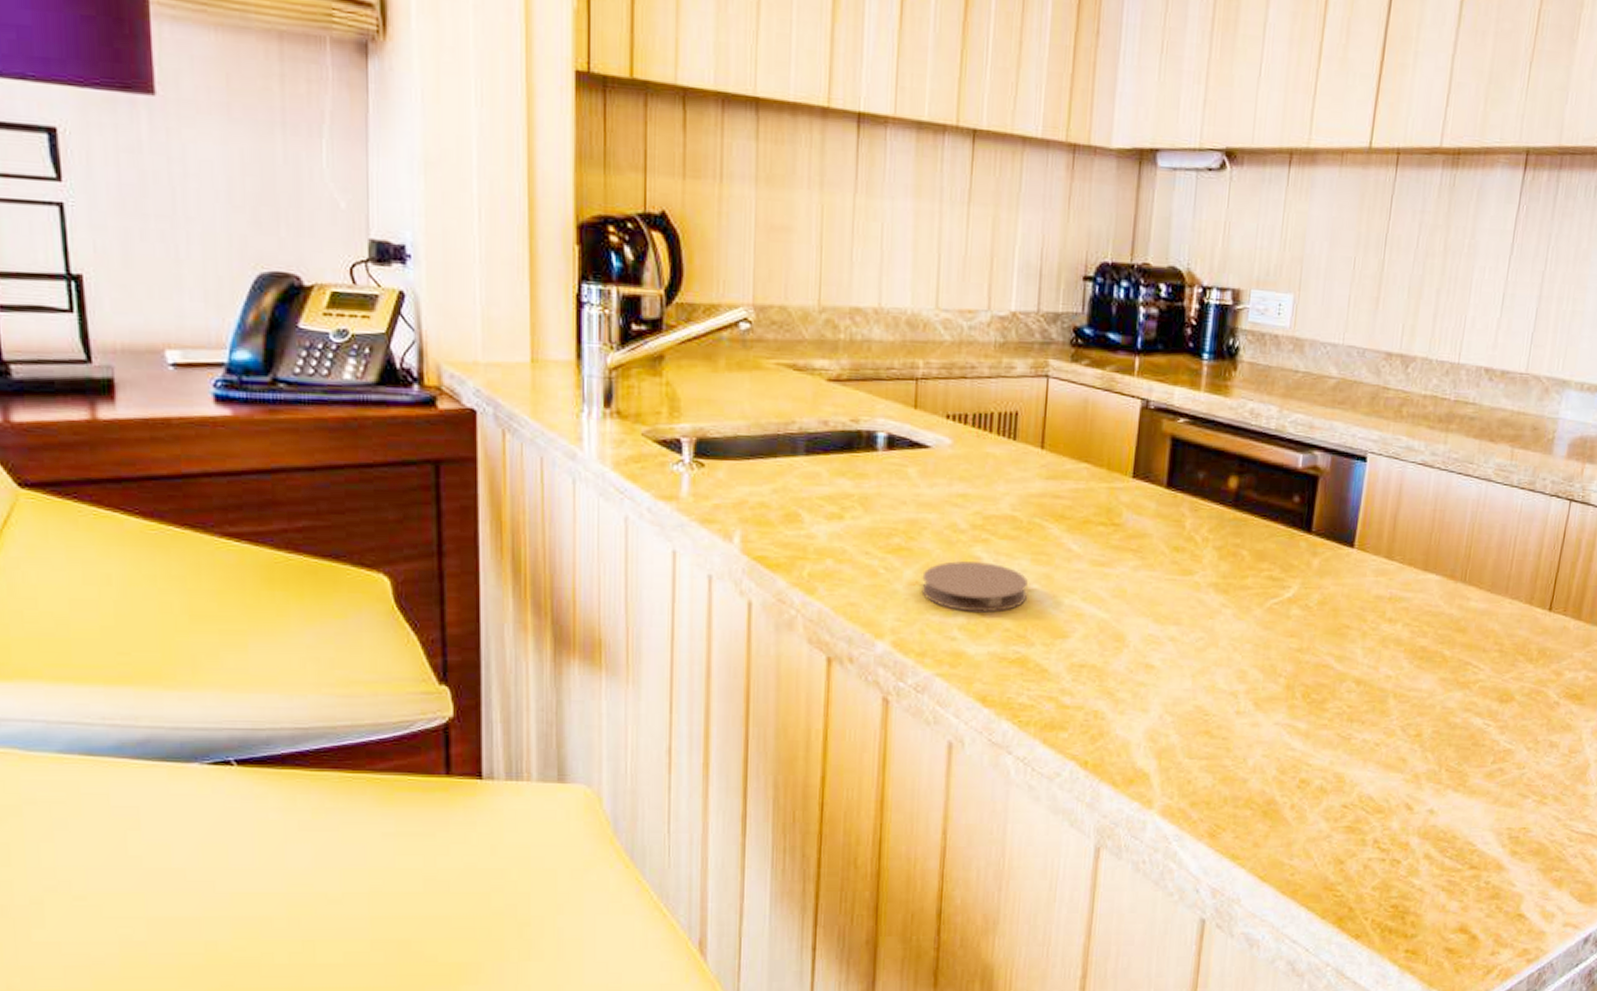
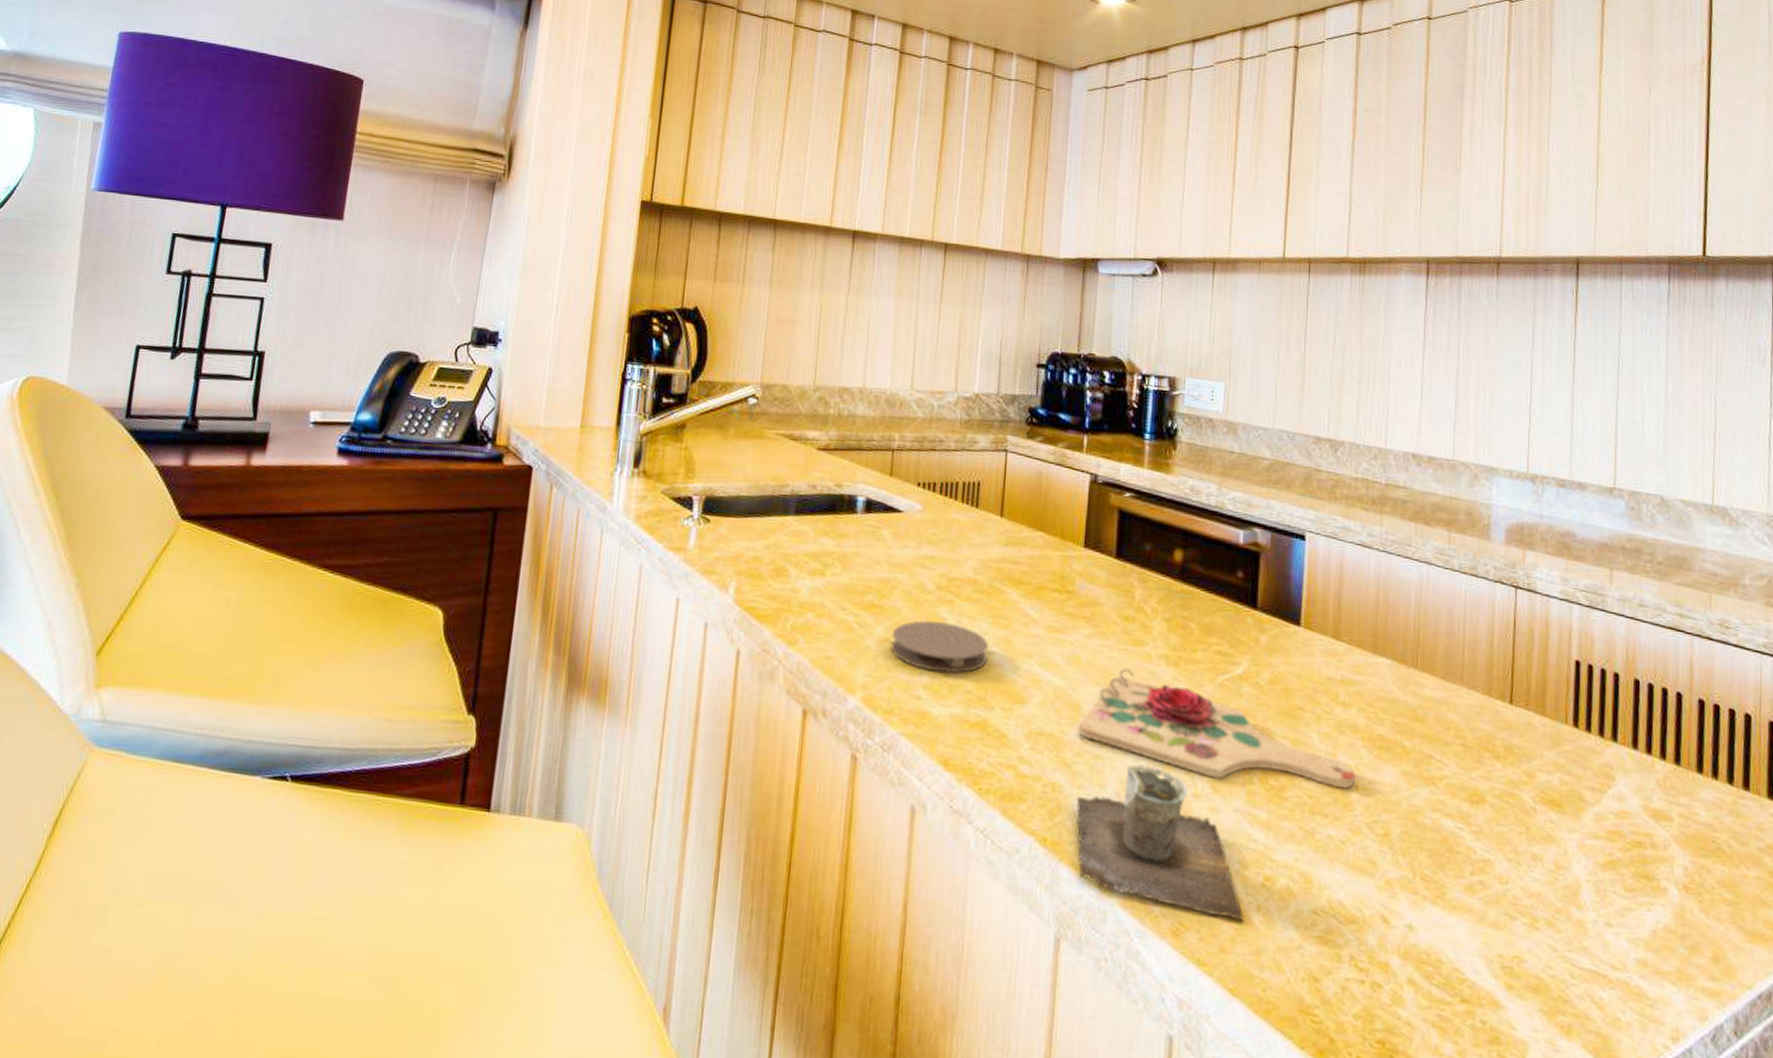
cup: none [1119,689,1278,819] -> present [1077,765,1244,921]
cutting board: none [1122,597,1395,697] -> present [1078,668,1355,789]

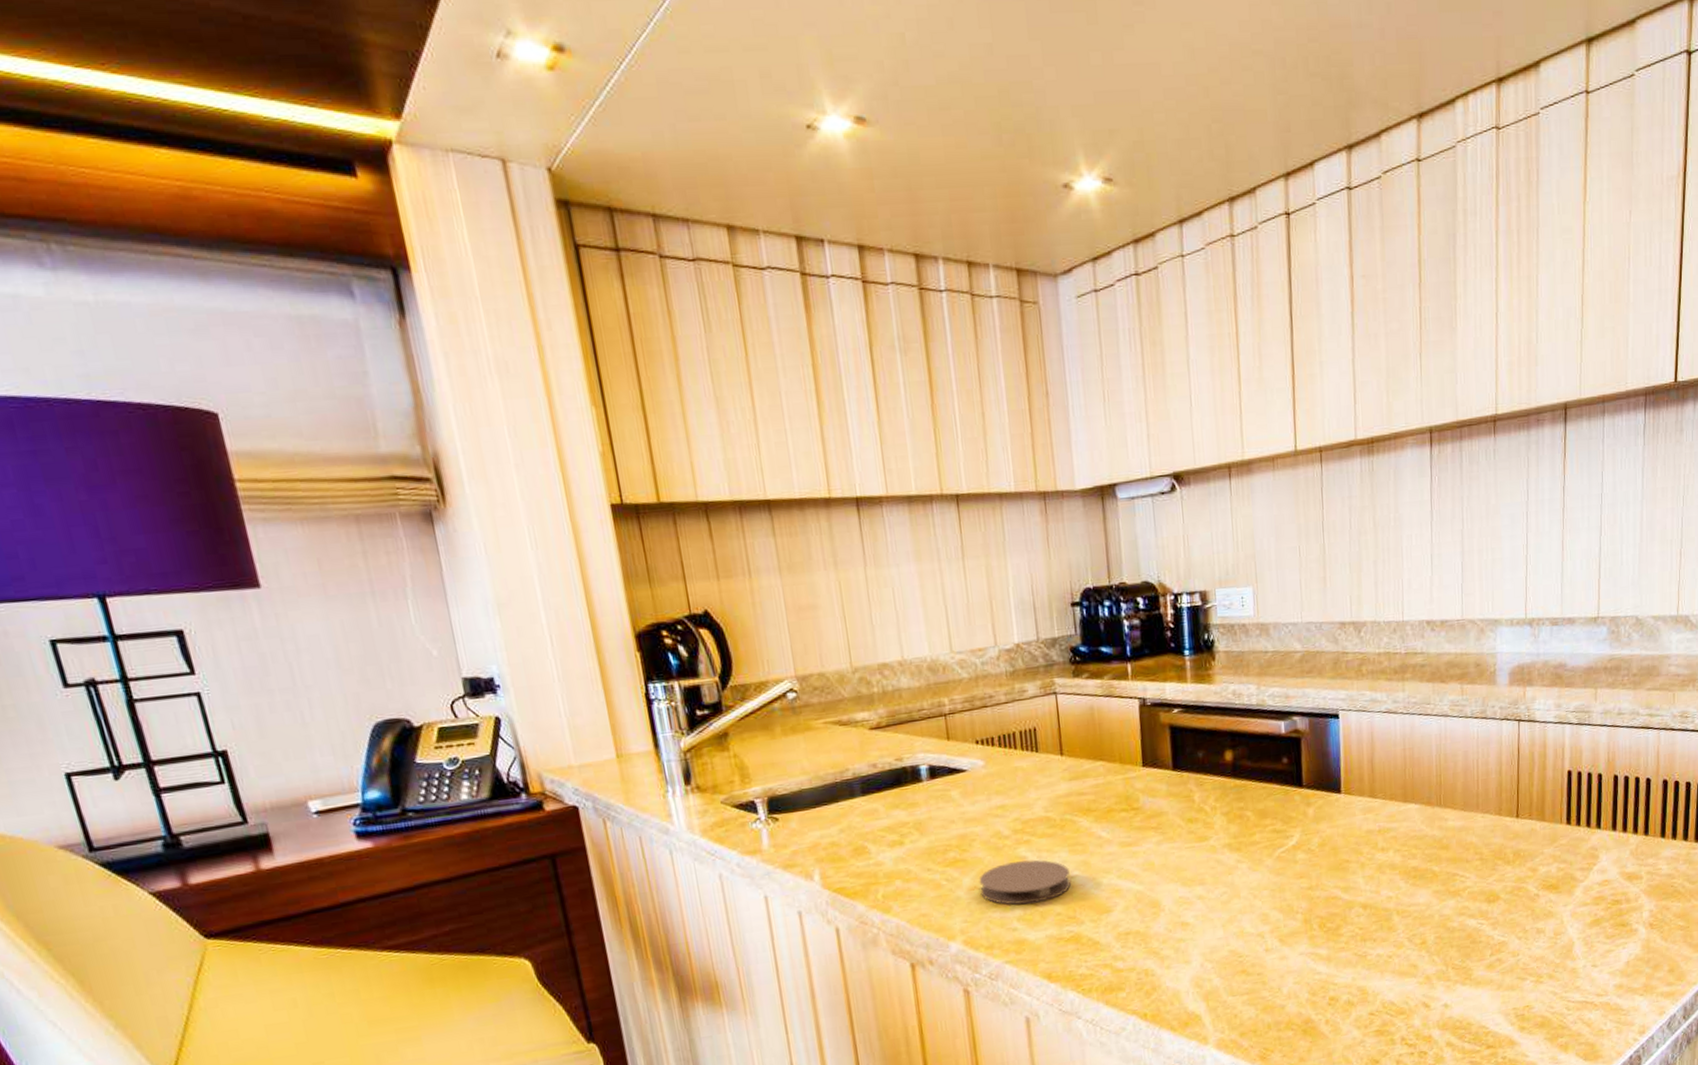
cup: present [1077,765,1244,921] -> none [1168,936,1316,1040]
cutting board: present [1078,668,1355,789] -> none [1160,862,1396,934]

